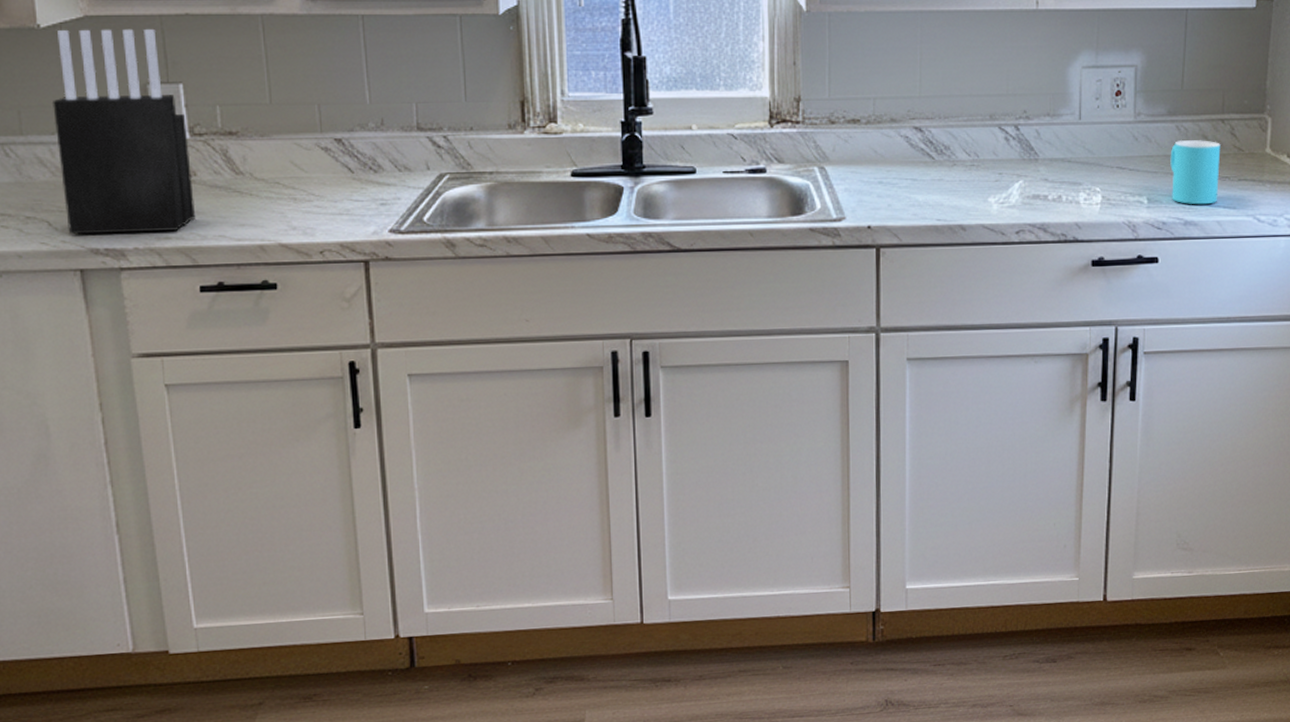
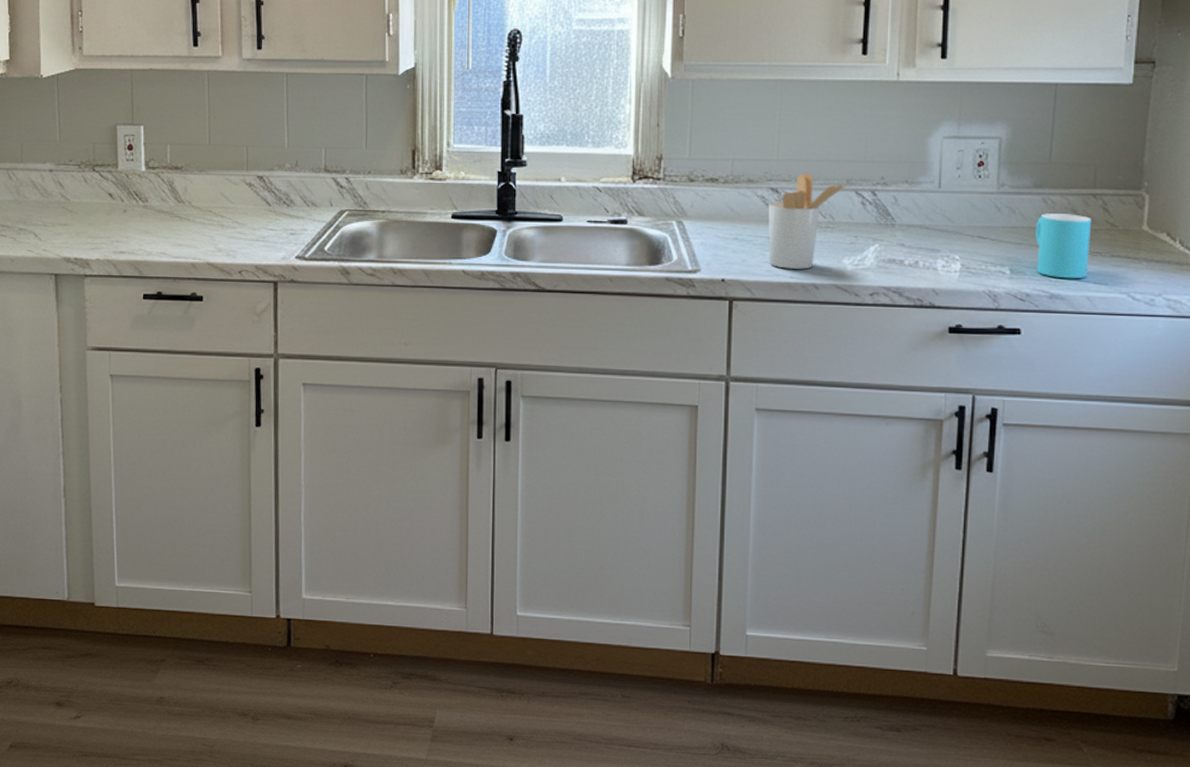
knife block: present [53,28,196,235] -> none [46,79,145,247]
utensil holder: none [912,109,992,212] -> present [768,173,848,270]

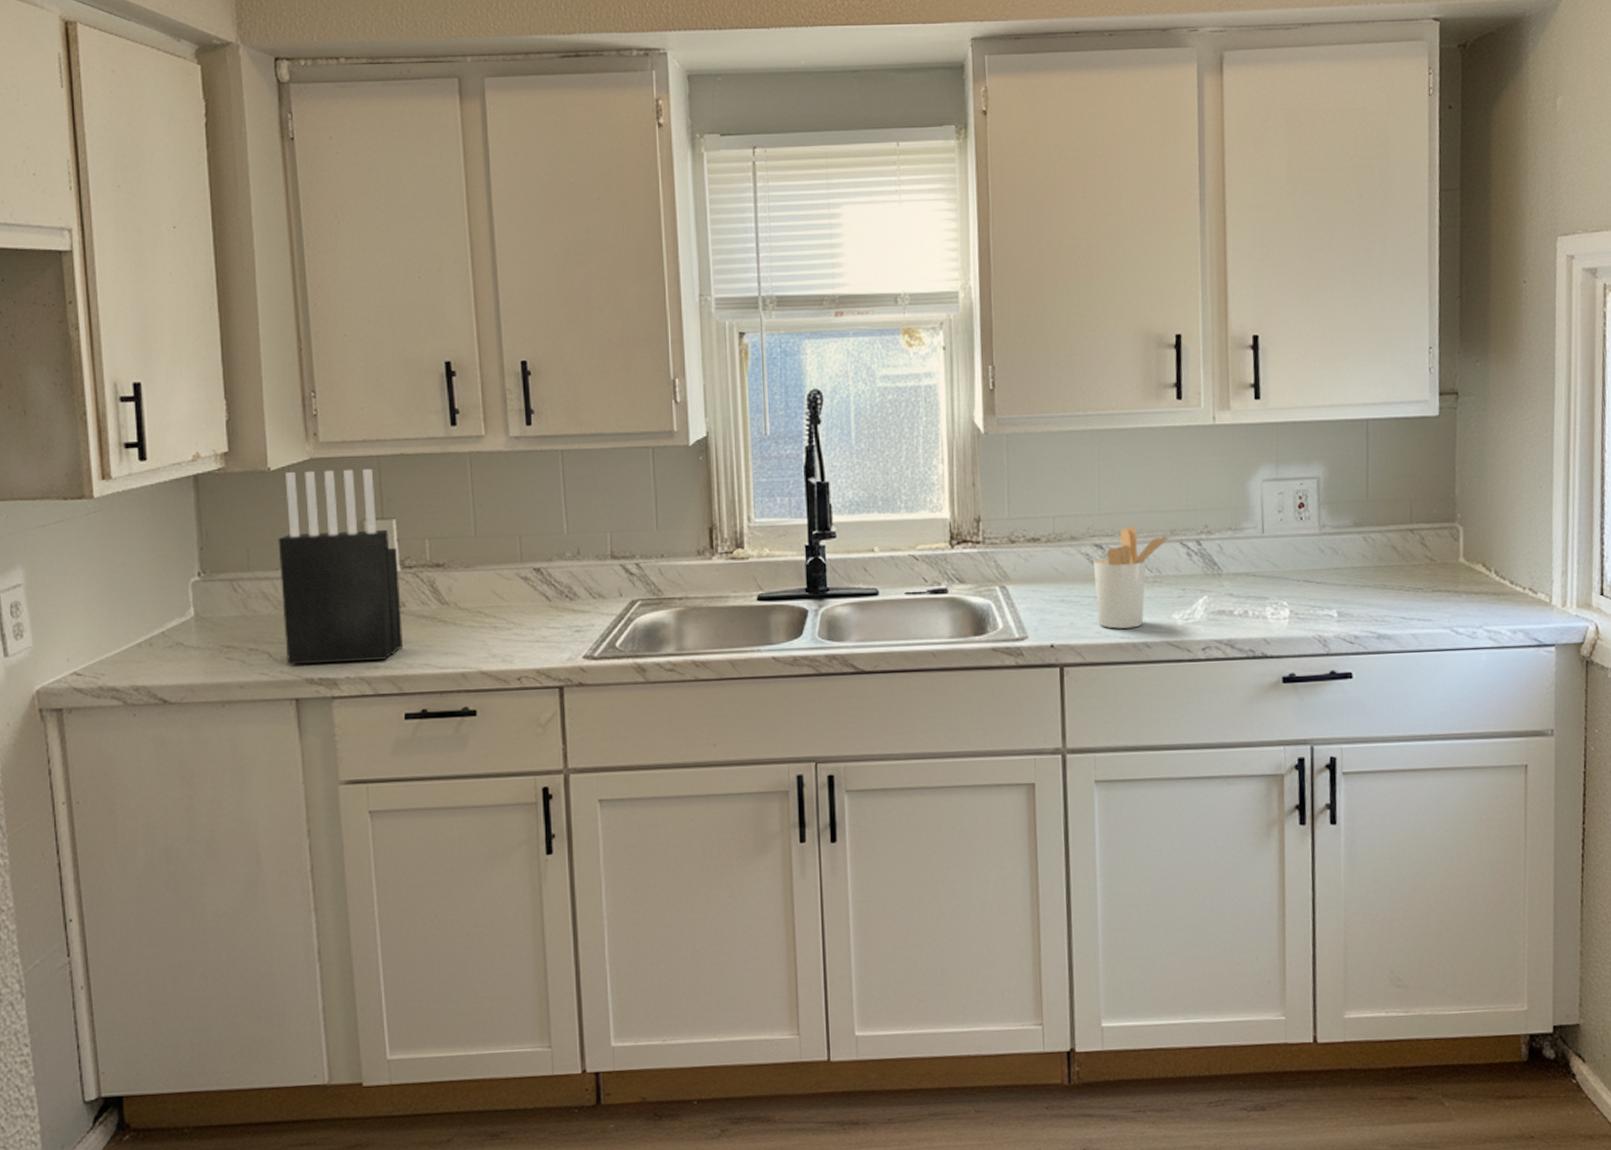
knife block: none [46,79,145,247] -> present [278,468,404,666]
cup: present [1036,213,1091,279] -> none [1358,551,1412,618]

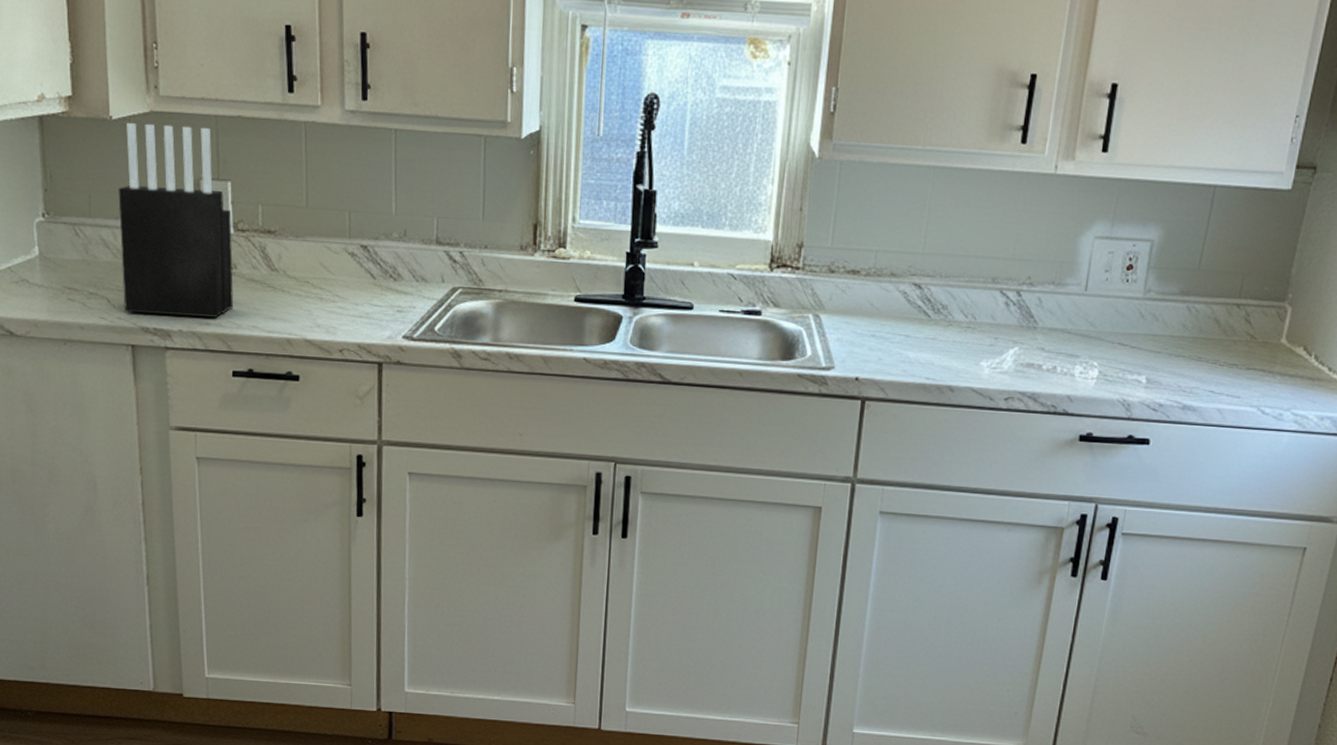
utensil holder: present [1093,526,1173,629] -> none [906,268,994,371]

